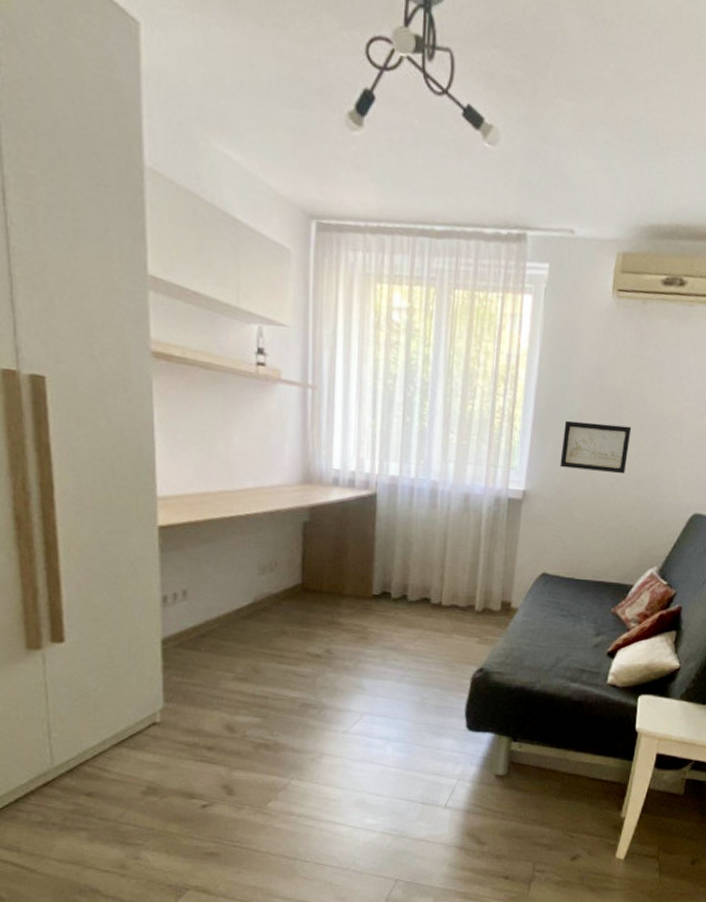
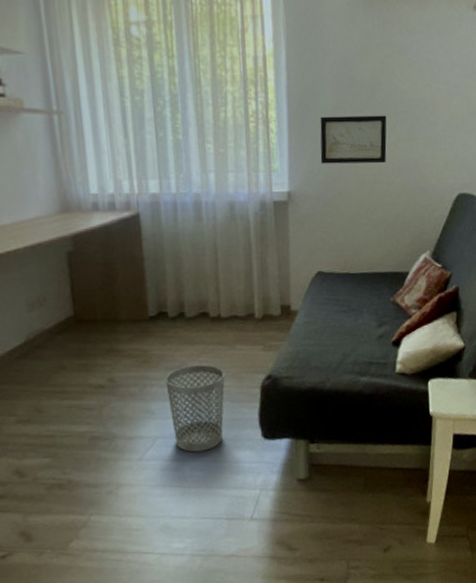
wastebasket: none [380,647,438,733] -> present [165,364,225,453]

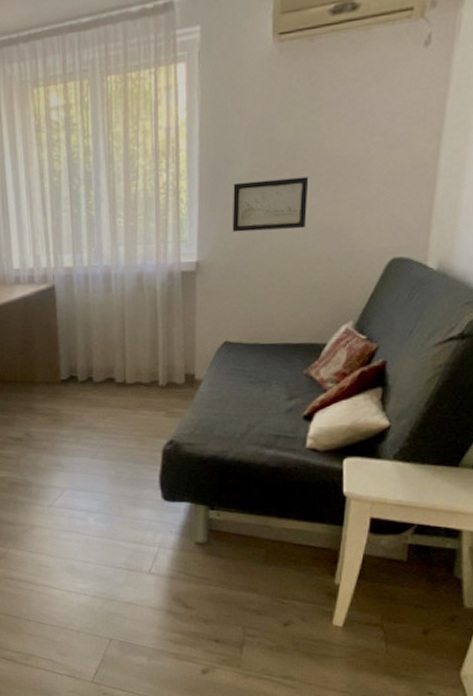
wastebasket: present [165,364,225,453] -> none [74,426,128,505]

